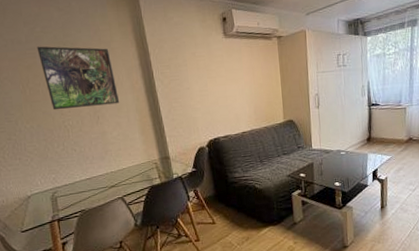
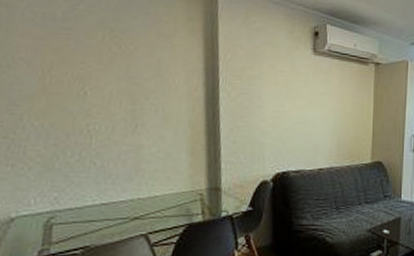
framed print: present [36,46,120,110] -> none [74,27,170,112]

